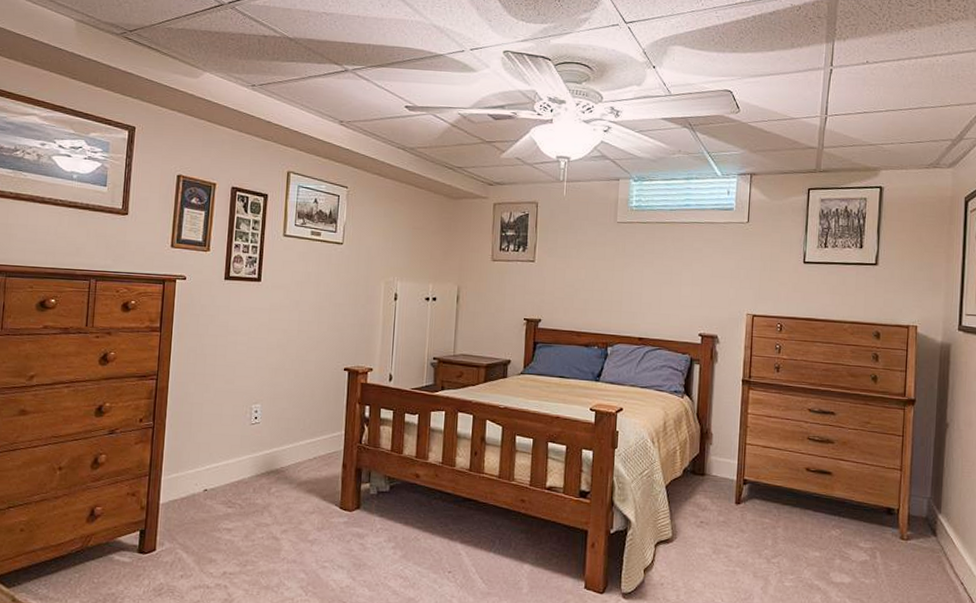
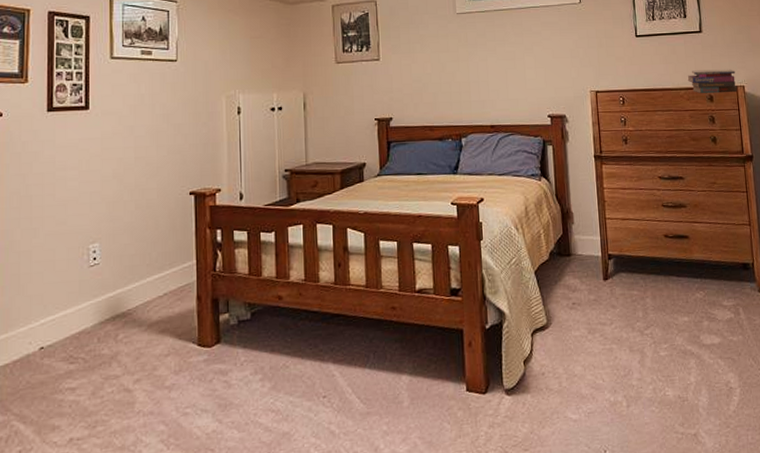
books: none [854,304,910,332] -> present [687,69,738,94]

